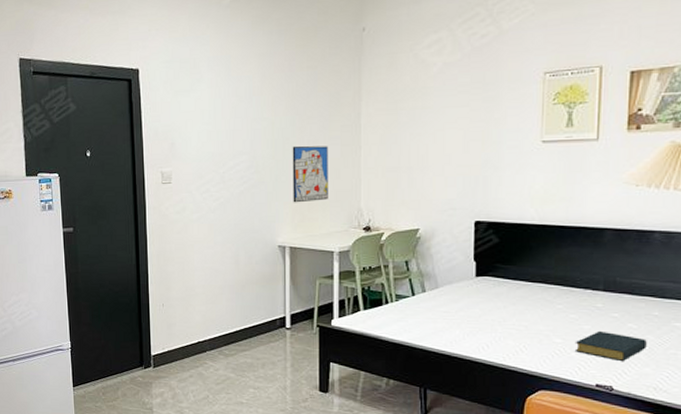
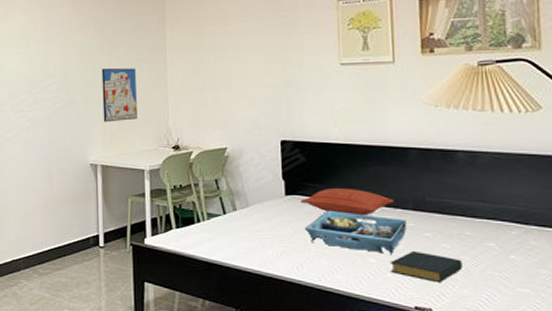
pillow: none [490,268,586,297] -> present [300,187,395,216]
serving tray: none [493,292,595,334] -> present [304,211,407,254]

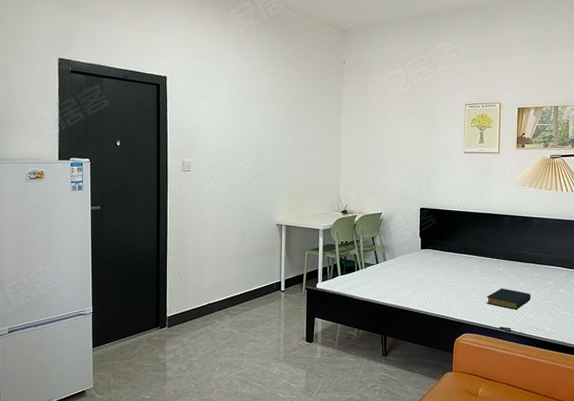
wall art: present [101,68,137,122] -> none [289,146,316,191]
pillow: present [300,187,395,216] -> none [431,243,493,264]
serving tray: present [304,211,407,254] -> none [432,261,499,291]

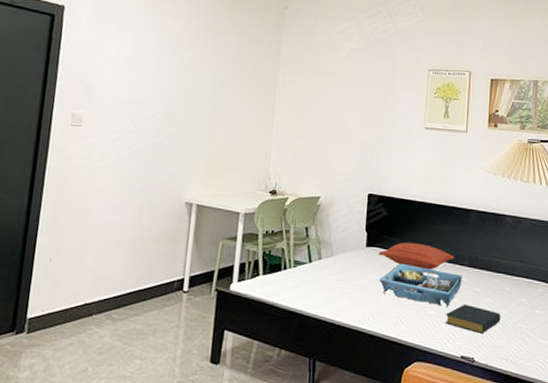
pillow: none [431,243,493,264] -> present [378,242,455,270]
serving tray: none [432,261,499,291] -> present [379,264,462,307]

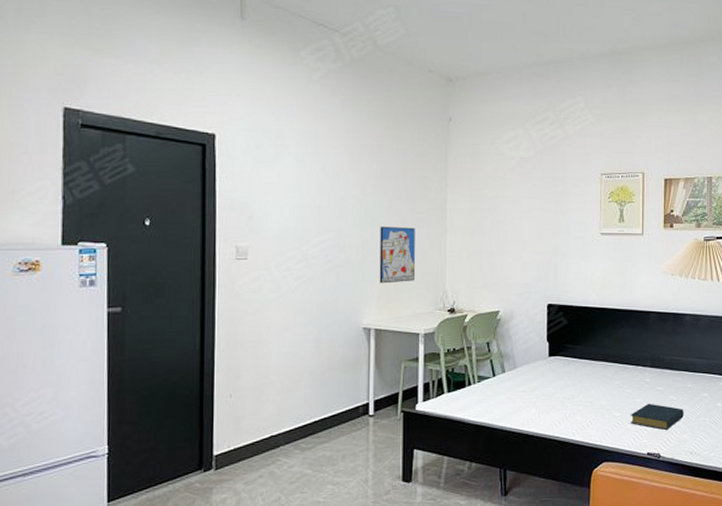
wall art: none [205,104,244,161] -> present [379,226,415,284]
pillow: present [378,242,455,270] -> none [561,348,637,374]
serving tray: present [379,264,462,307] -> none [563,370,645,407]

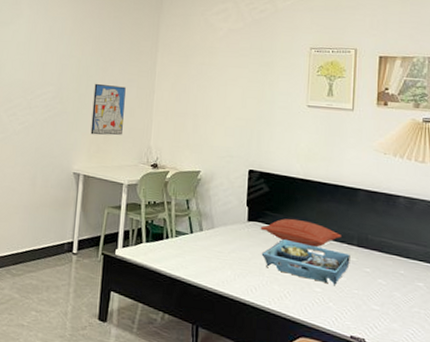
pillow: none [561,348,637,374] -> present [260,218,343,247]
serving tray: none [563,370,645,407] -> present [261,239,350,285]
hardback book: present [631,403,684,430] -> none [333,283,394,315]

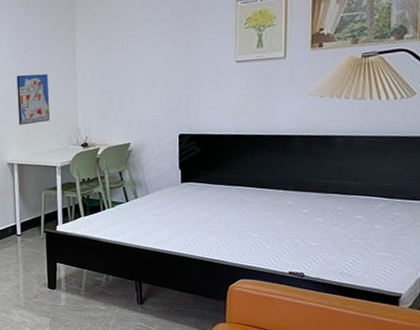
pillow: present [260,218,343,247] -> none [194,174,278,198]
serving tray: present [261,239,350,285] -> none [197,194,287,229]

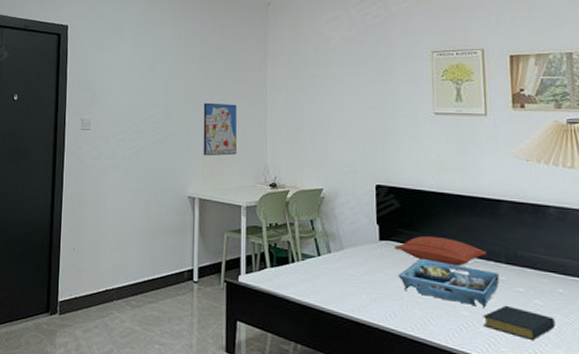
pillow: none [194,174,278,198] -> present [394,235,488,267]
serving tray: none [197,194,287,229] -> present [398,259,499,308]
hardback book: none [271,225,333,251] -> present [484,305,555,340]

